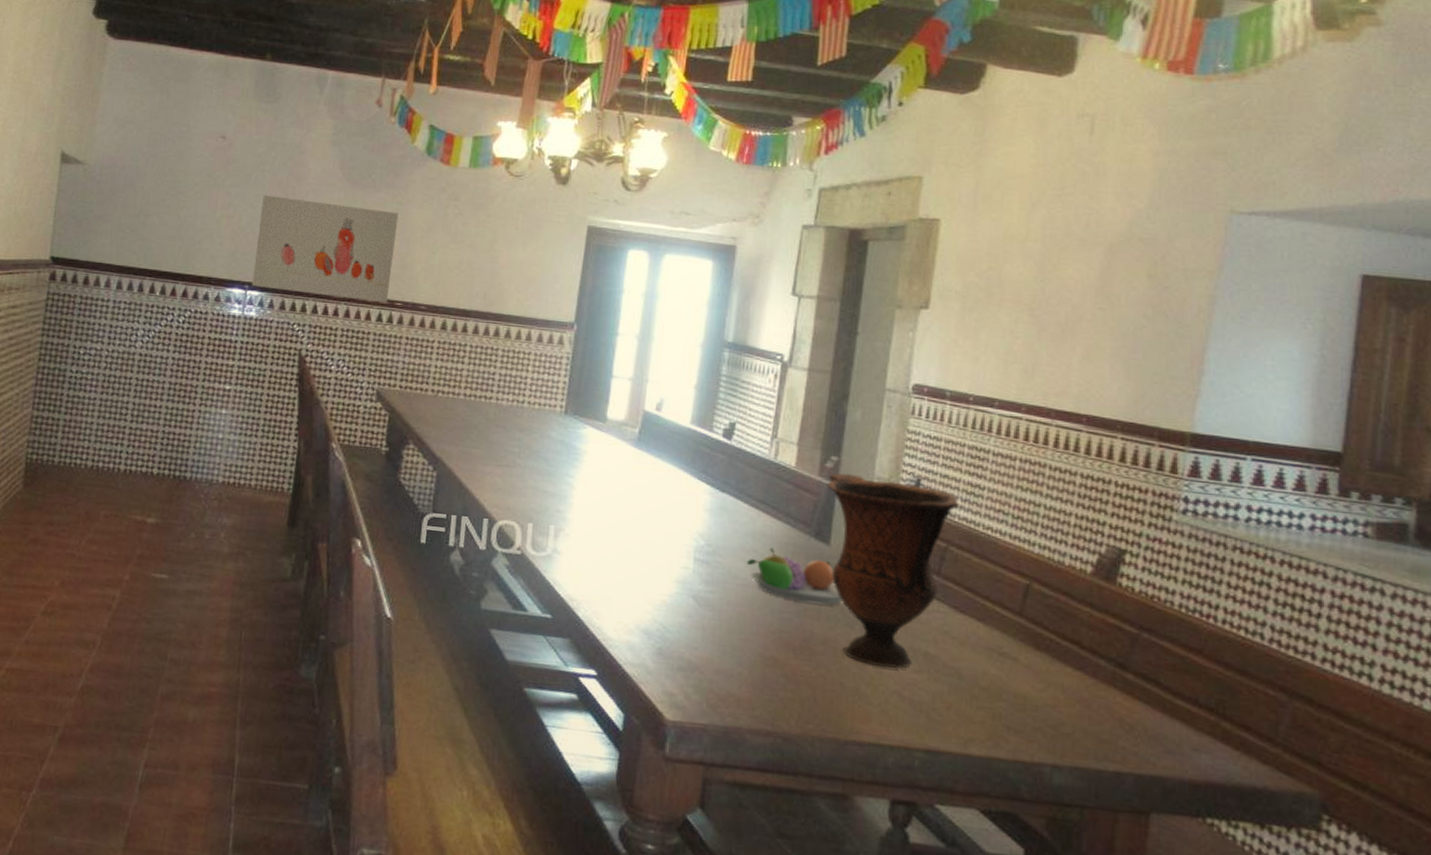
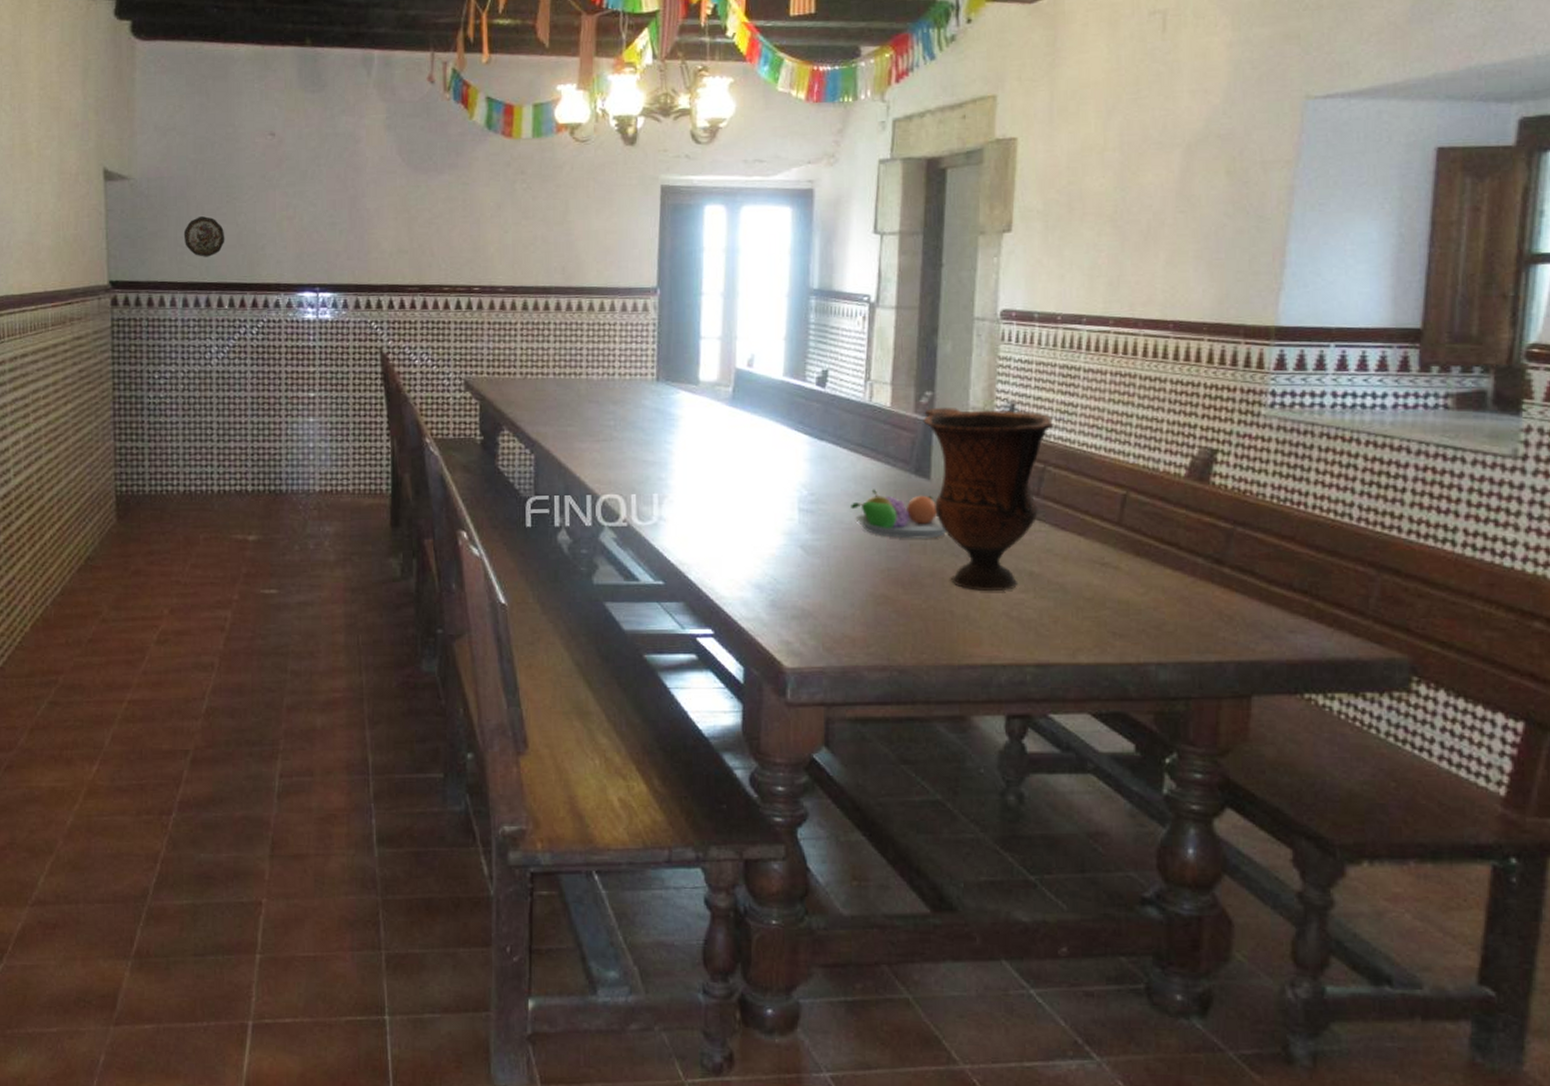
decorative plate: none [127,206,166,245] -> present [183,216,225,257]
wall art: present [251,195,399,304] -> none [322,190,466,290]

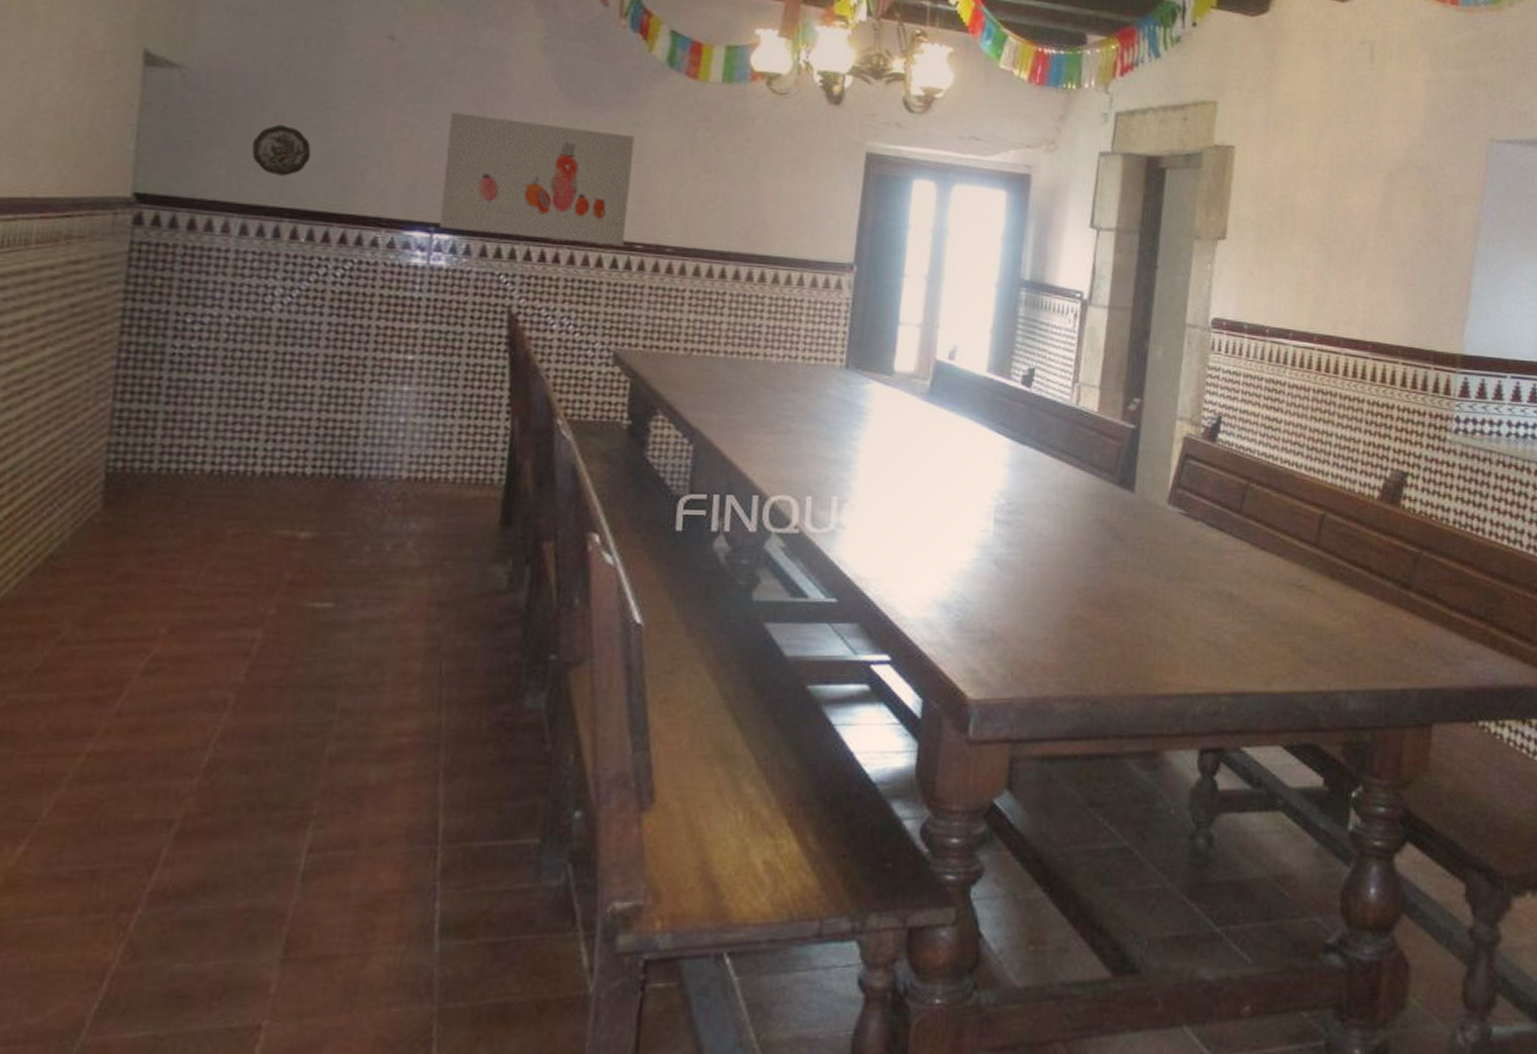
wall art: none [322,190,466,290] -> present [439,112,635,246]
fruit bowl: present [851,489,947,539] -> none [1050,500,1149,556]
vase: present [923,407,1054,592] -> none [1130,415,1259,615]

